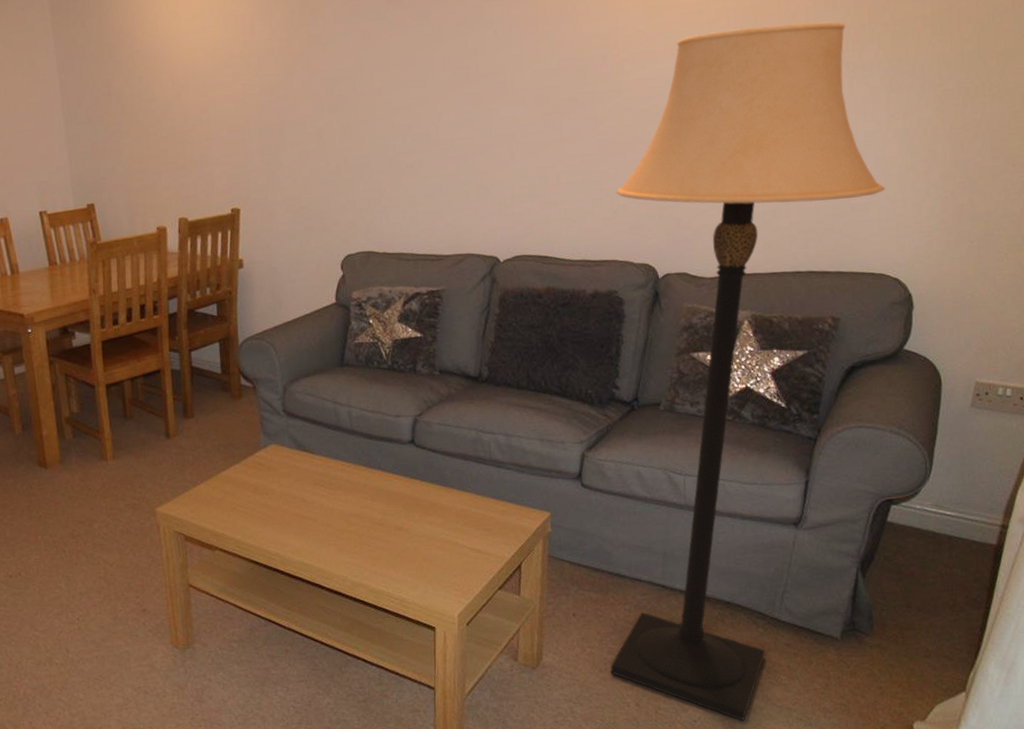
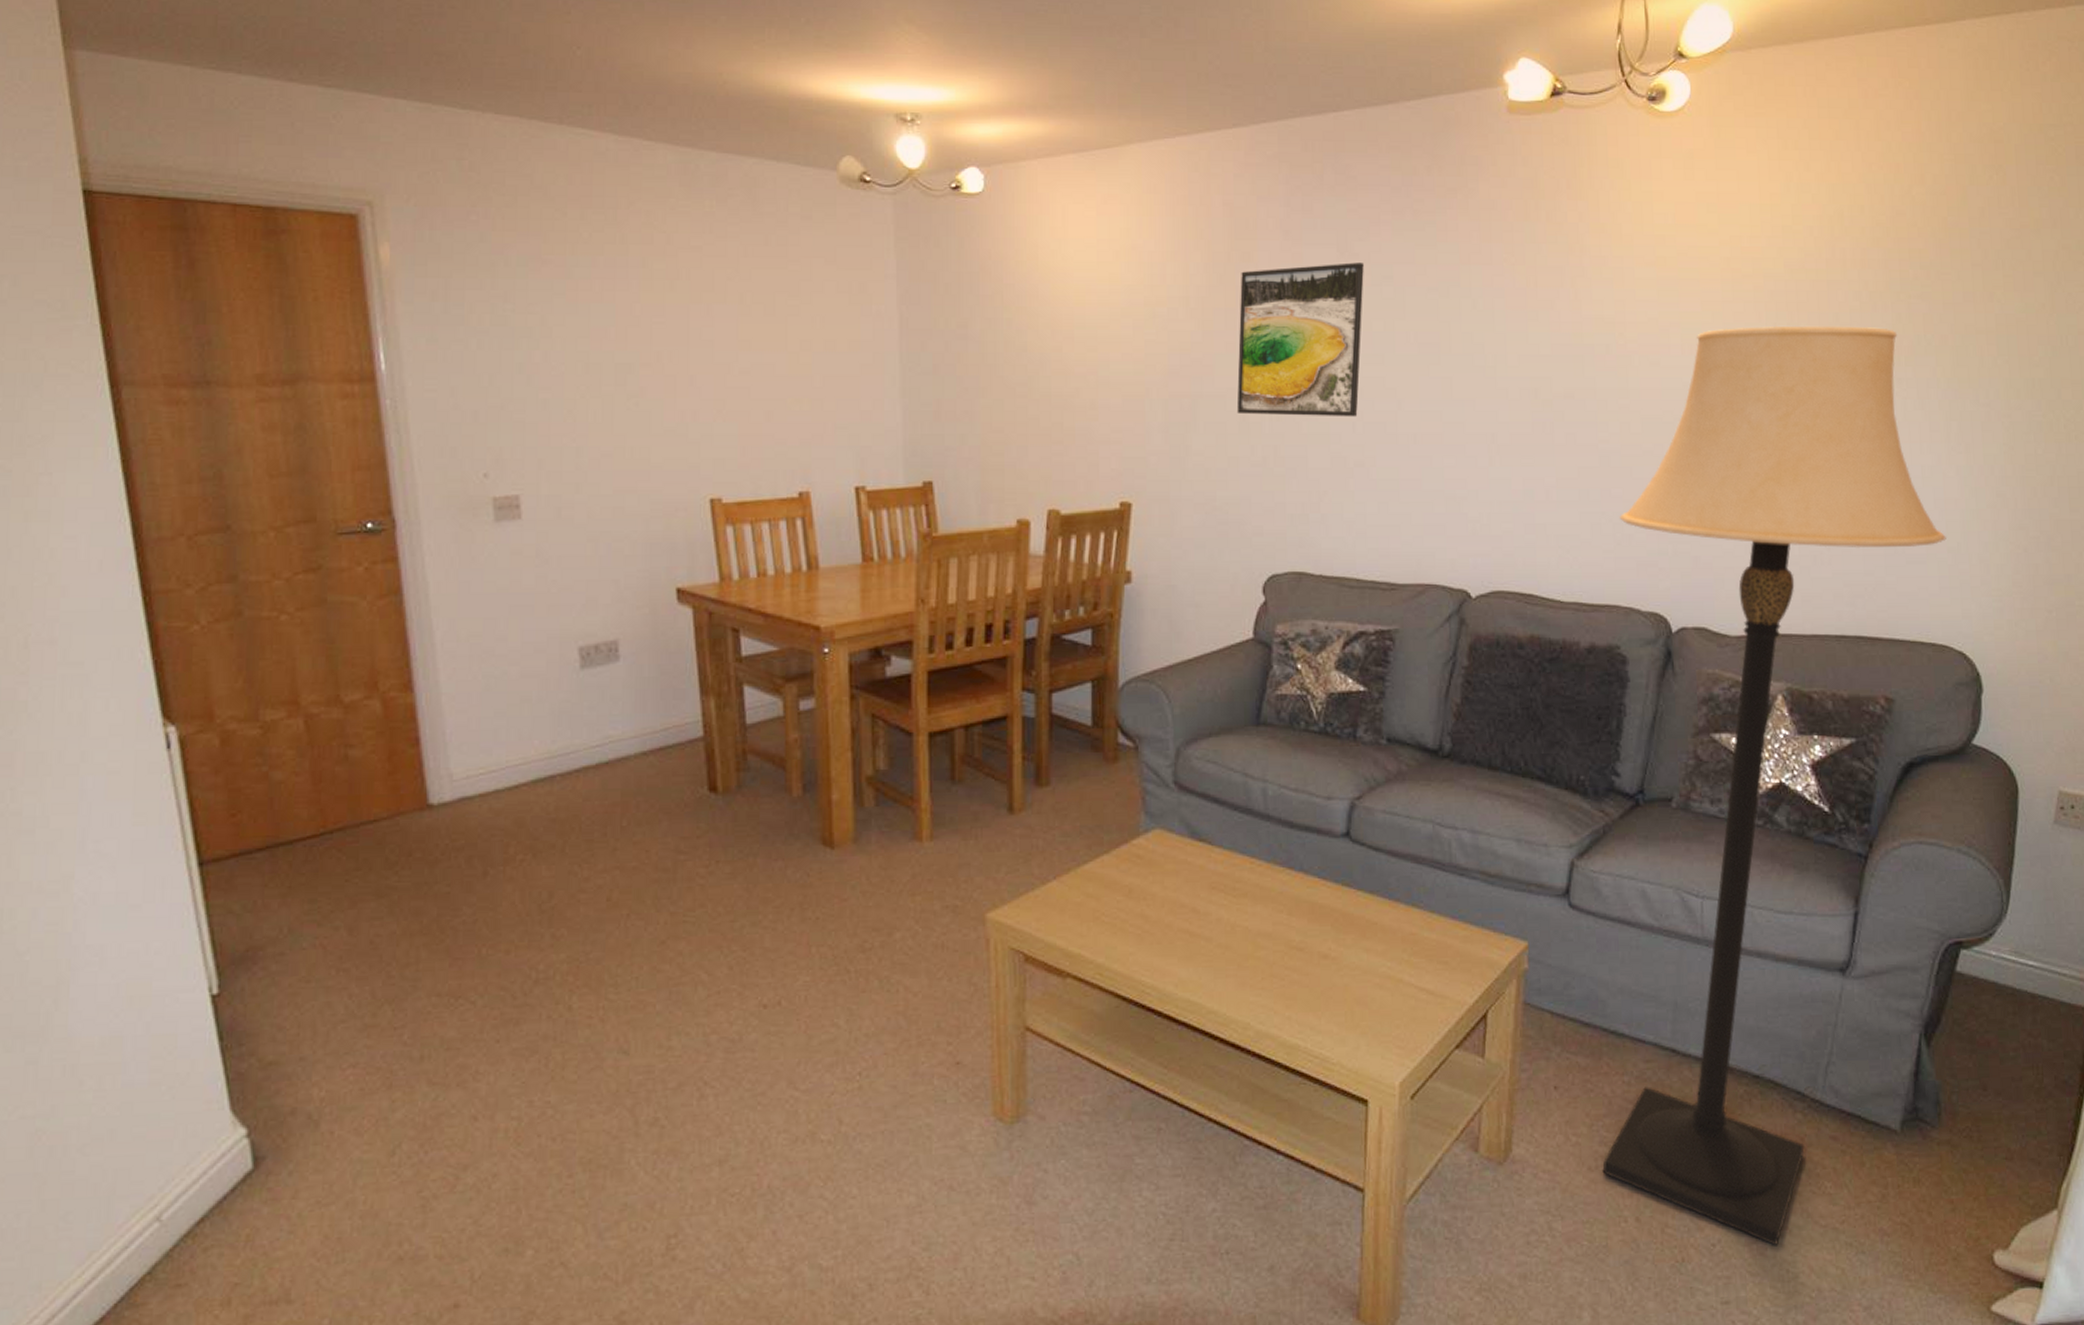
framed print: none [312,8,408,135] -> present [1236,262,1364,417]

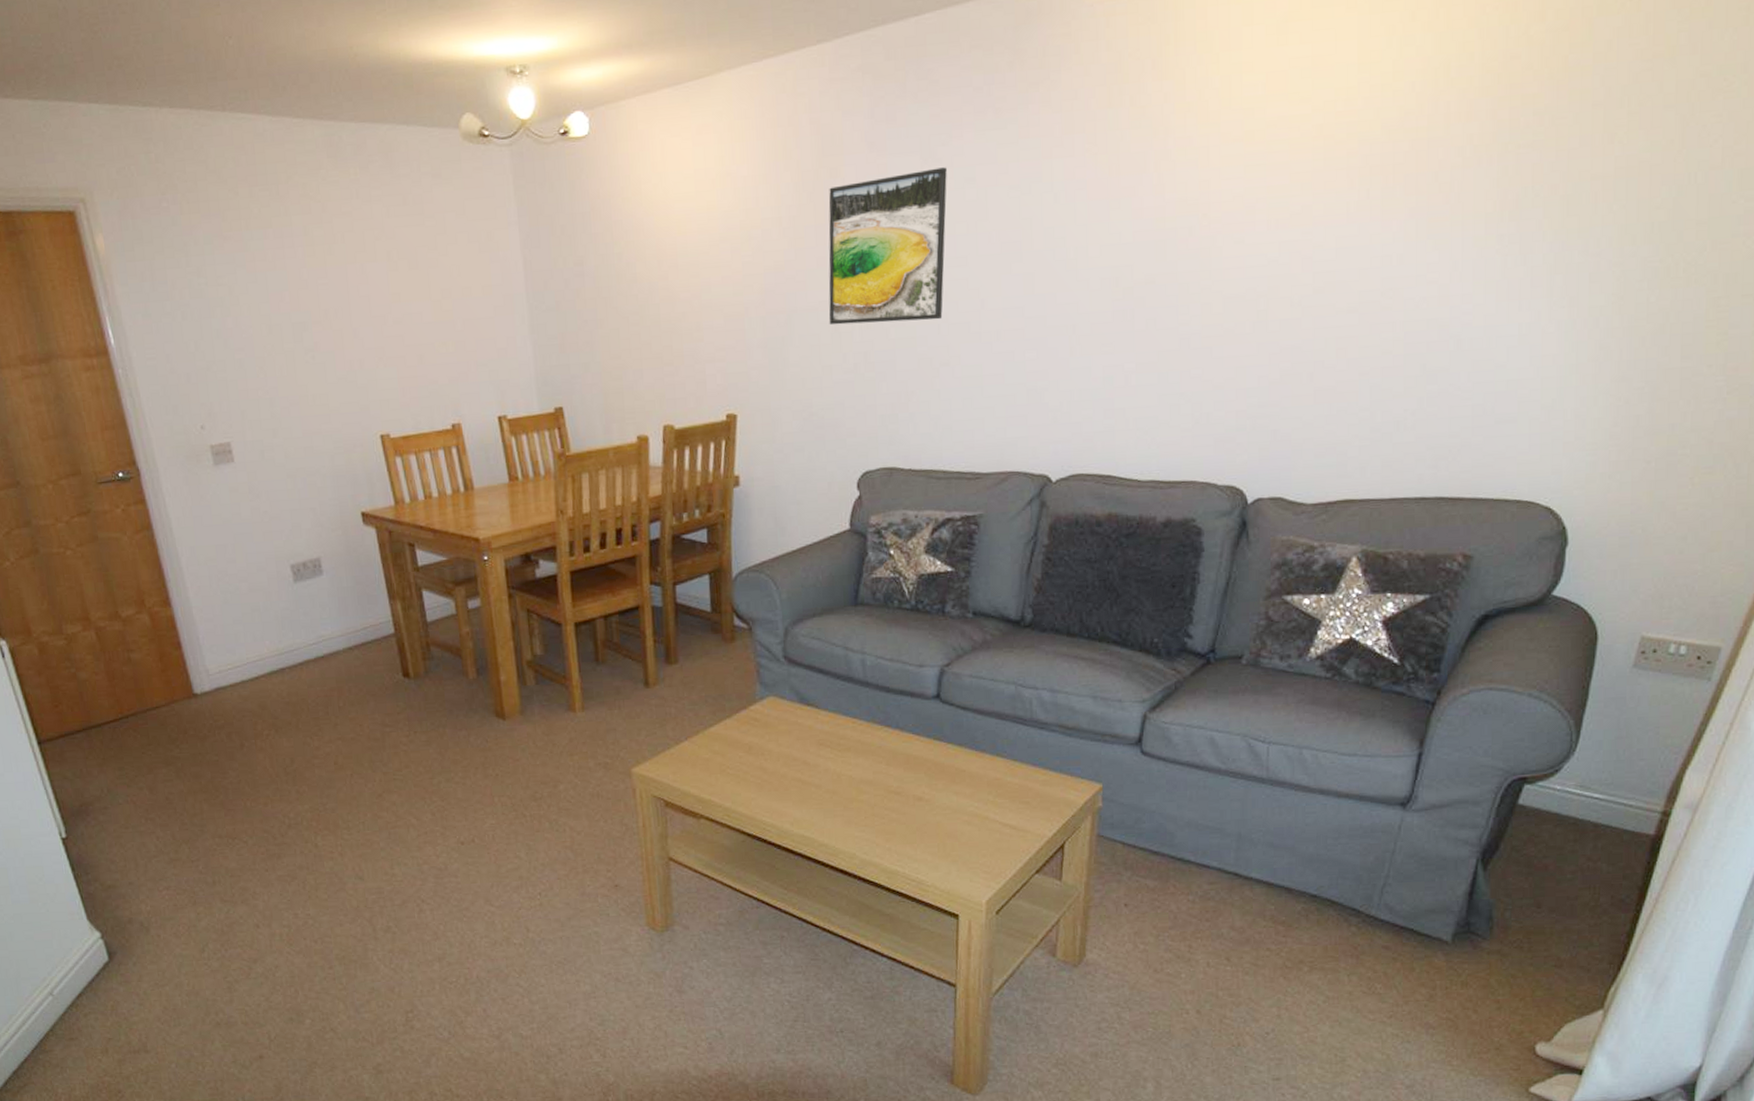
lamp: present [1602,325,1946,1246] -> none [1167,183,1541,1035]

